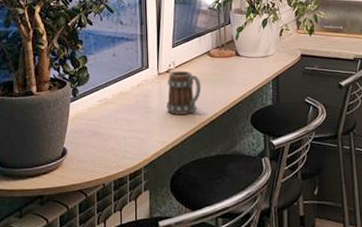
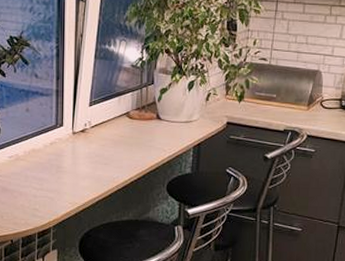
mug: present [166,70,202,115] -> none [80,131,118,177]

